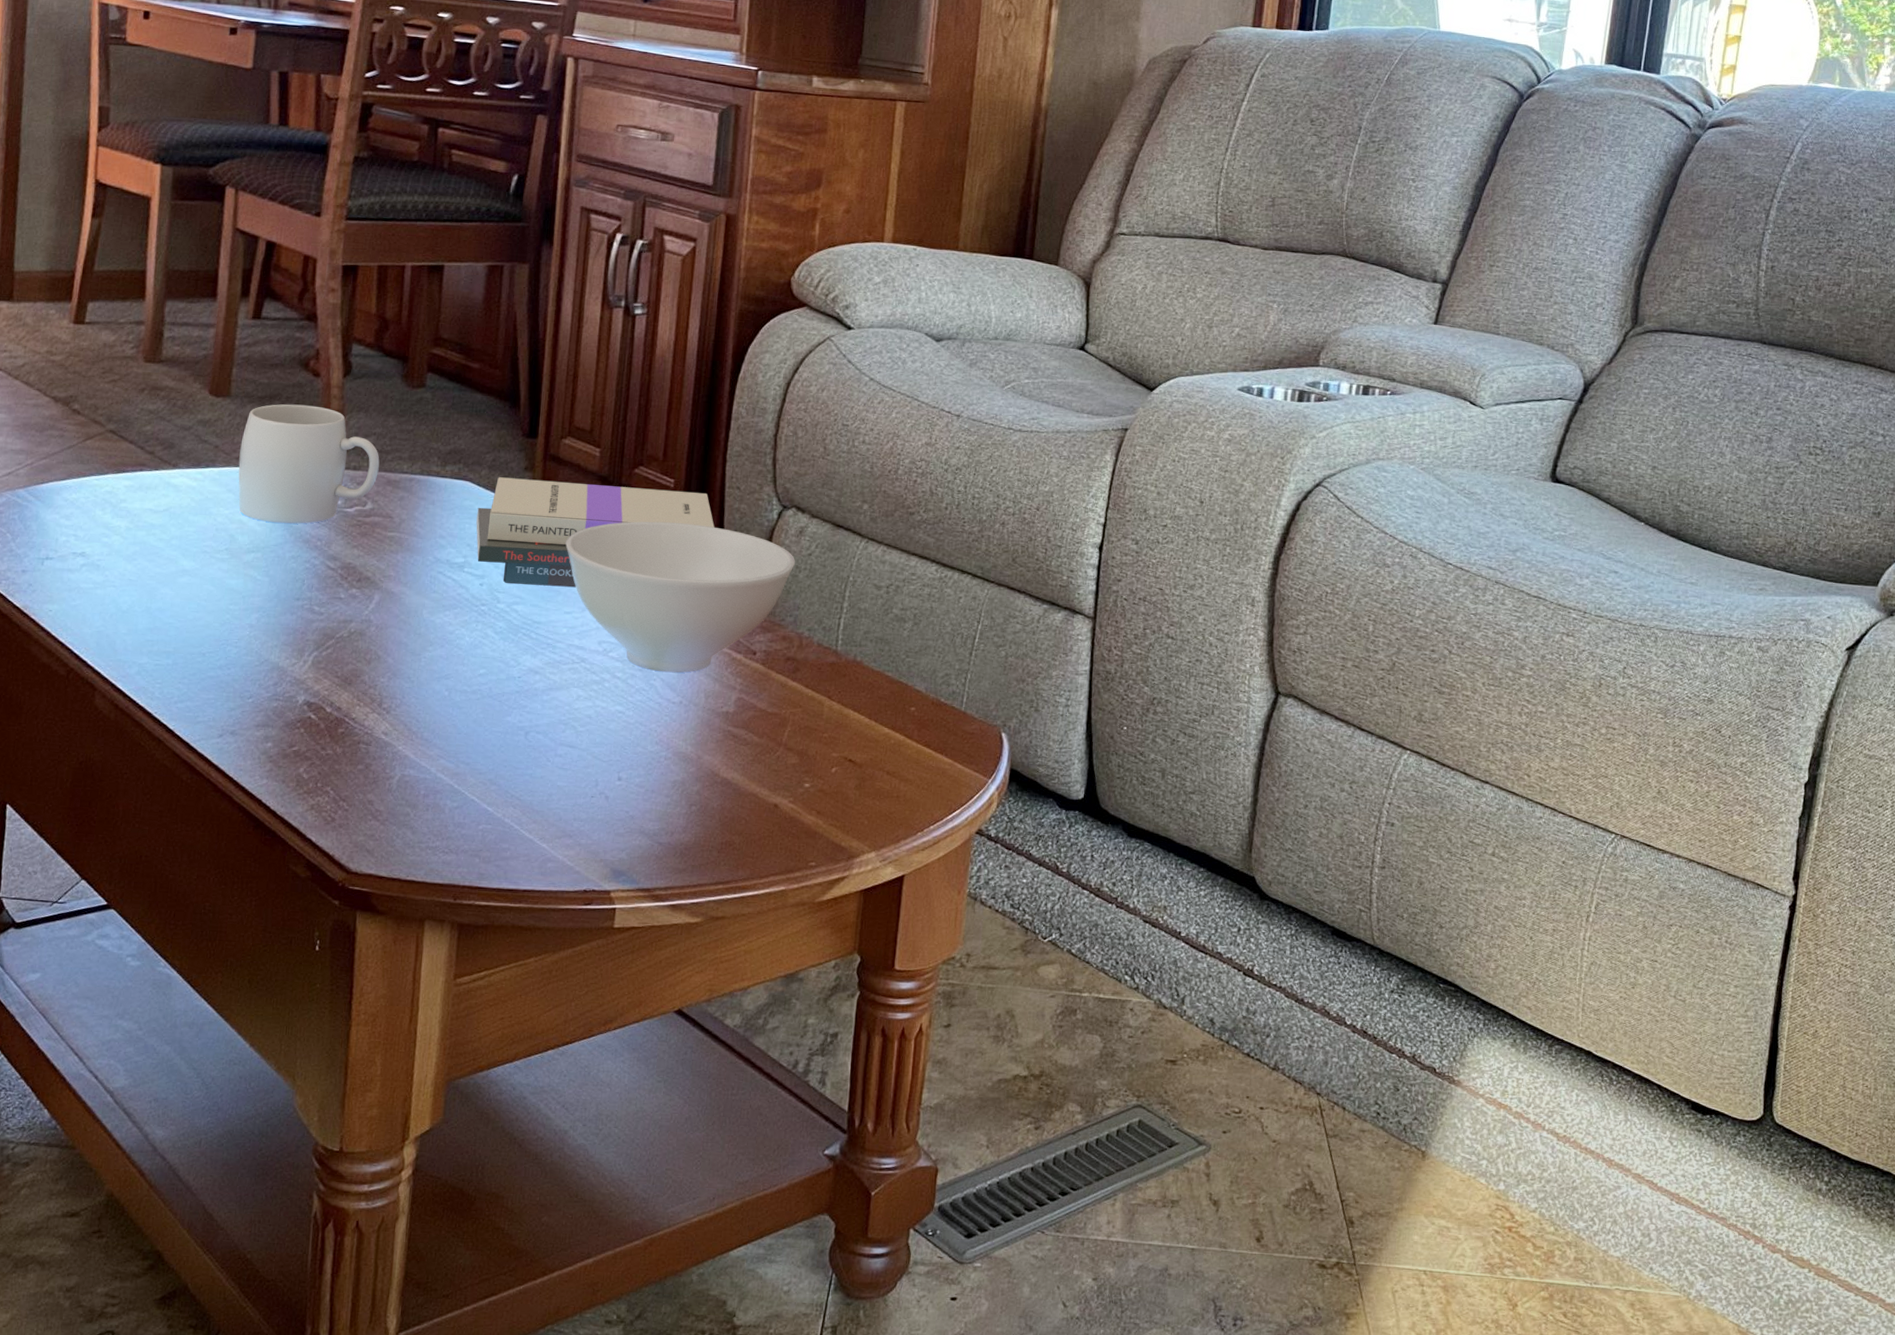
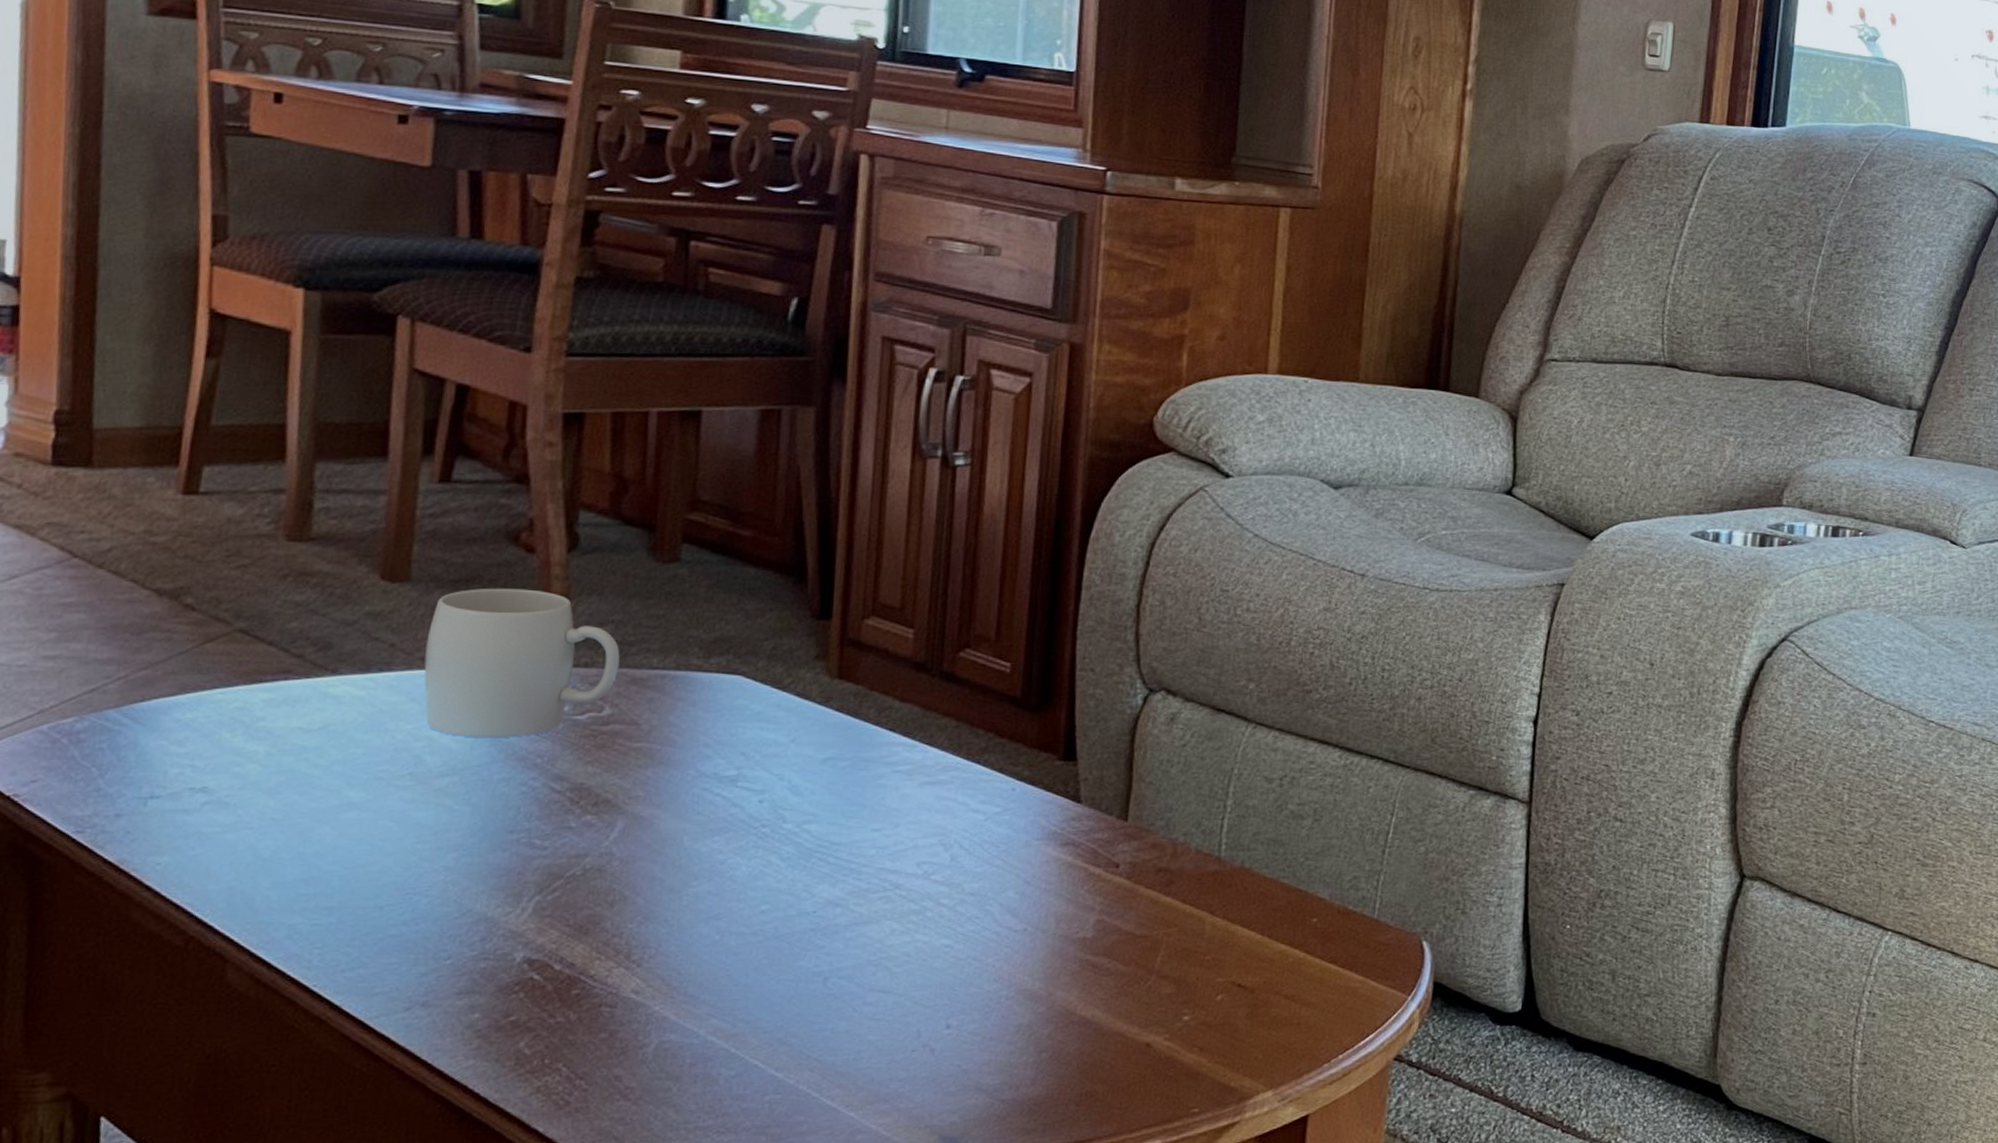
books: present [476,477,715,588] -> none [752,669,1063,799]
bowl: present [565,521,796,673] -> none [871,714,1167,895]

